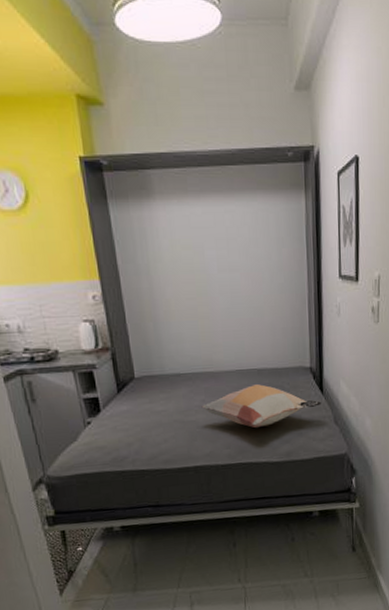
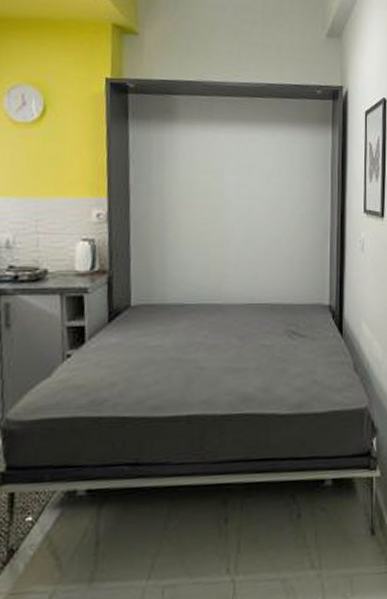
decorative pillow: present [201,384,322,428] -> none [203,321,341,371]

